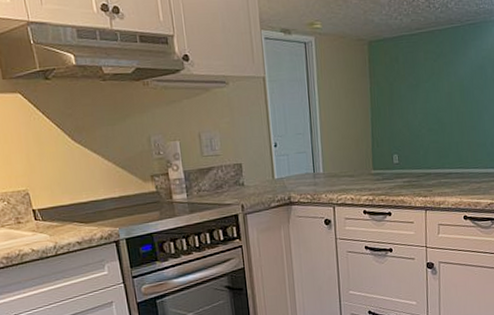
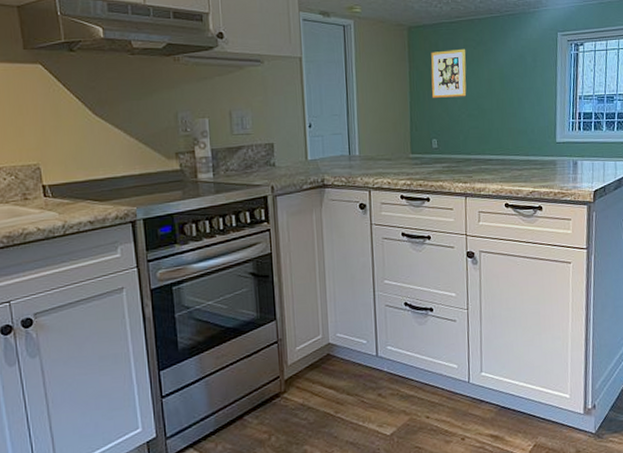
wall art: none [391,61,427,114] -> present [431,48,467,98]

